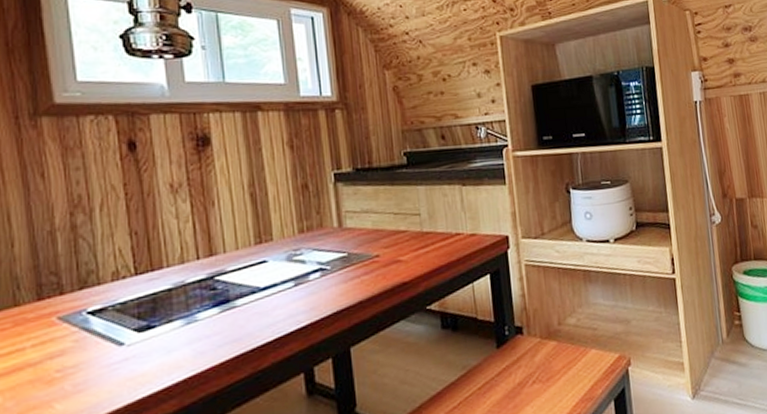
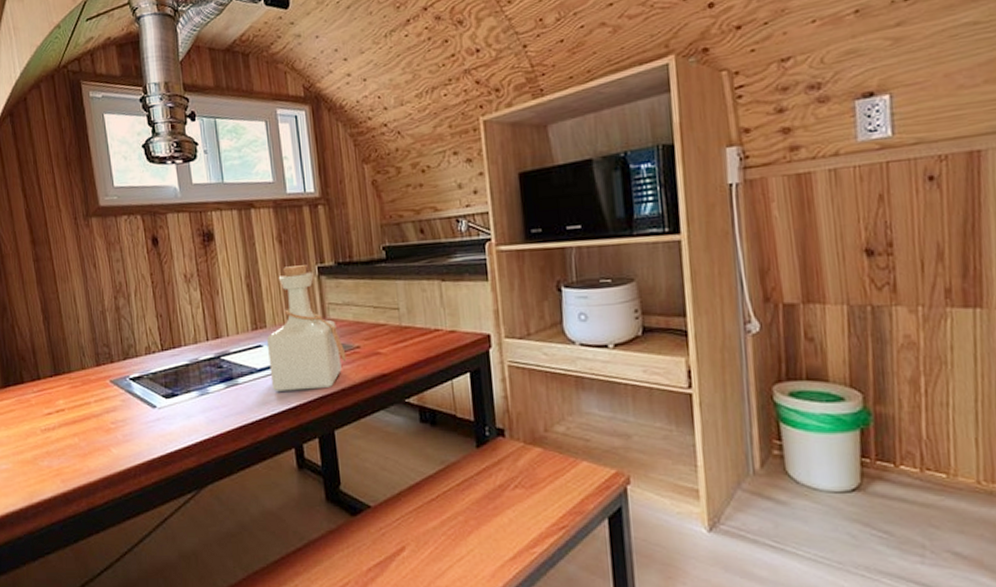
bottle: none [274,171,365,312] -> present [267,265,347,392]

